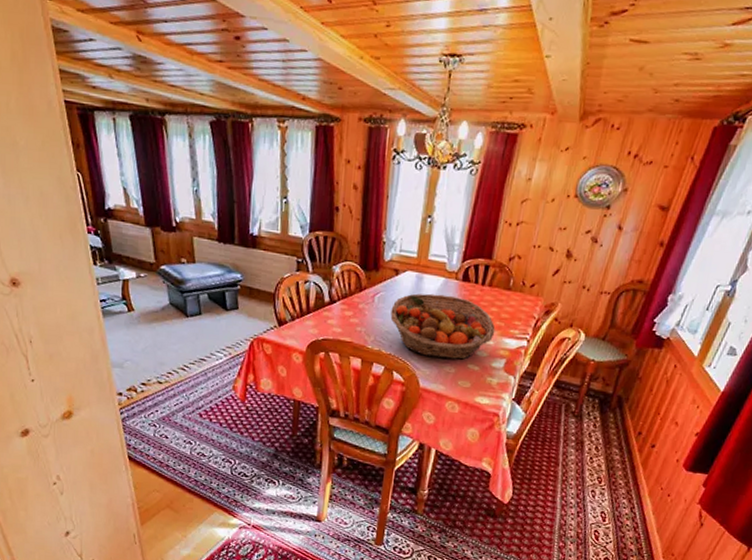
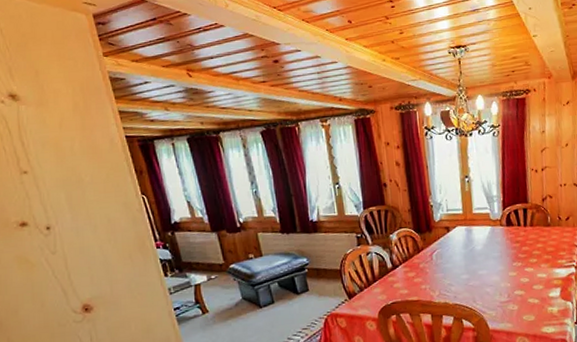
fruit basket: present [390,293,495,360] -> none [449,240,545,300]

